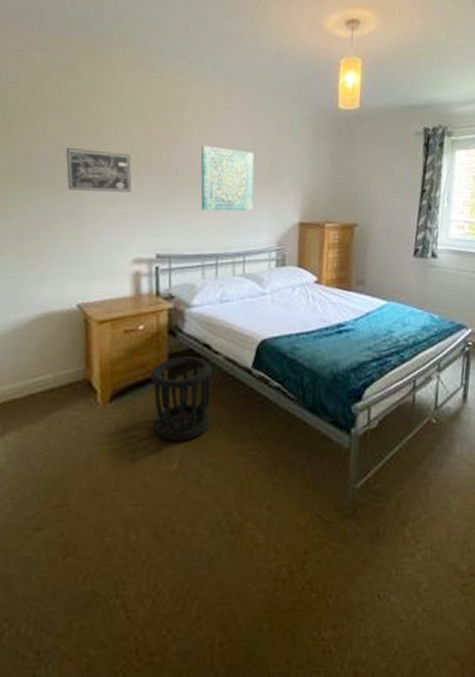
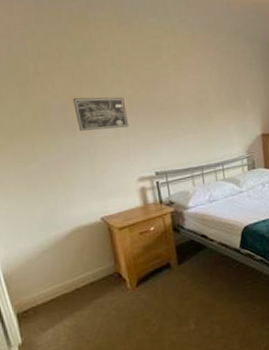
wastebasket: present [150,357,212,441] -> none [164,245,215,310]
wall art: present [200,145,255,211] -> none [177,82,225,134]

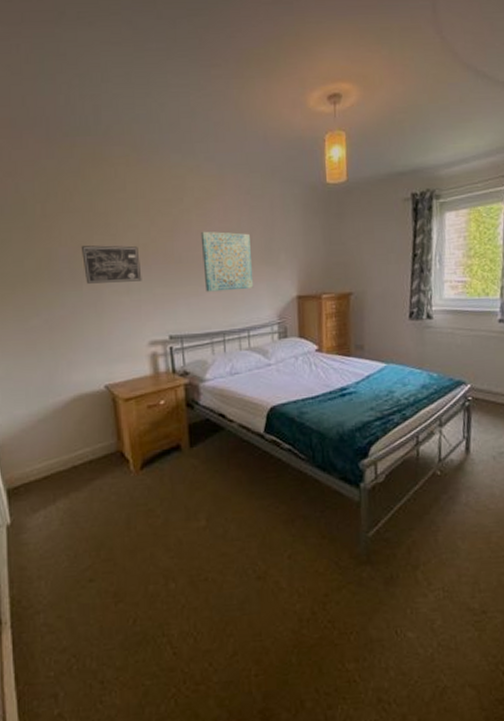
wall art: none [177,82,225,134] -> present [200,231,254,292]

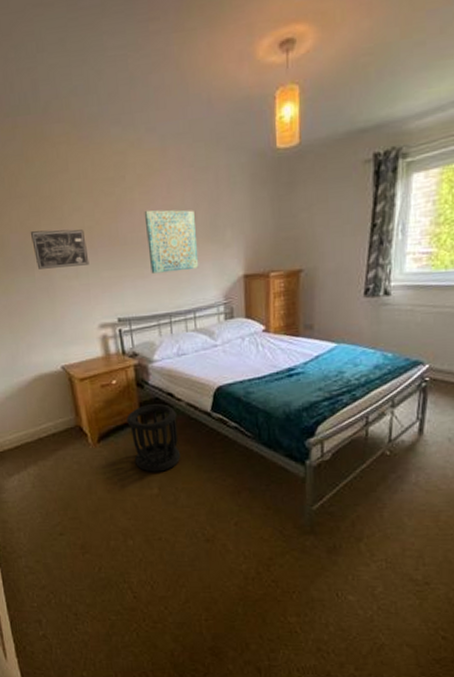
wastebasket: none [174,425,232,502] -> present [127,404,181,472]

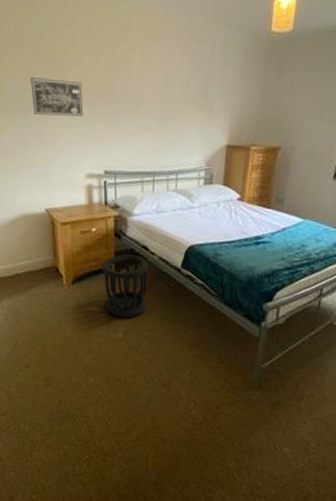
wall art: present [144,210,199,274] -> none [140,72,188,134]

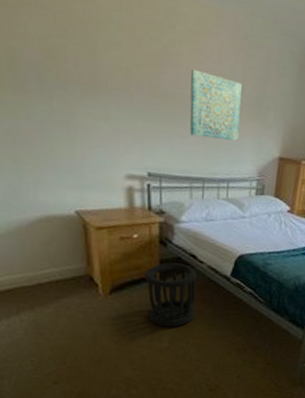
wall art: present [30,77,84,117] -> none [51,53,123,109]
wall art: none [140,72,188,134] -> present [190,68,242,141]

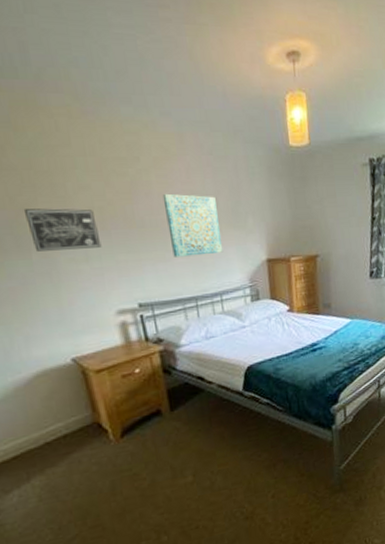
wall art: none [51,53,123,109] -> present [23,208,102,252]
wastebasket: present [144,262,197,327] -> none [153,388,215,461]

